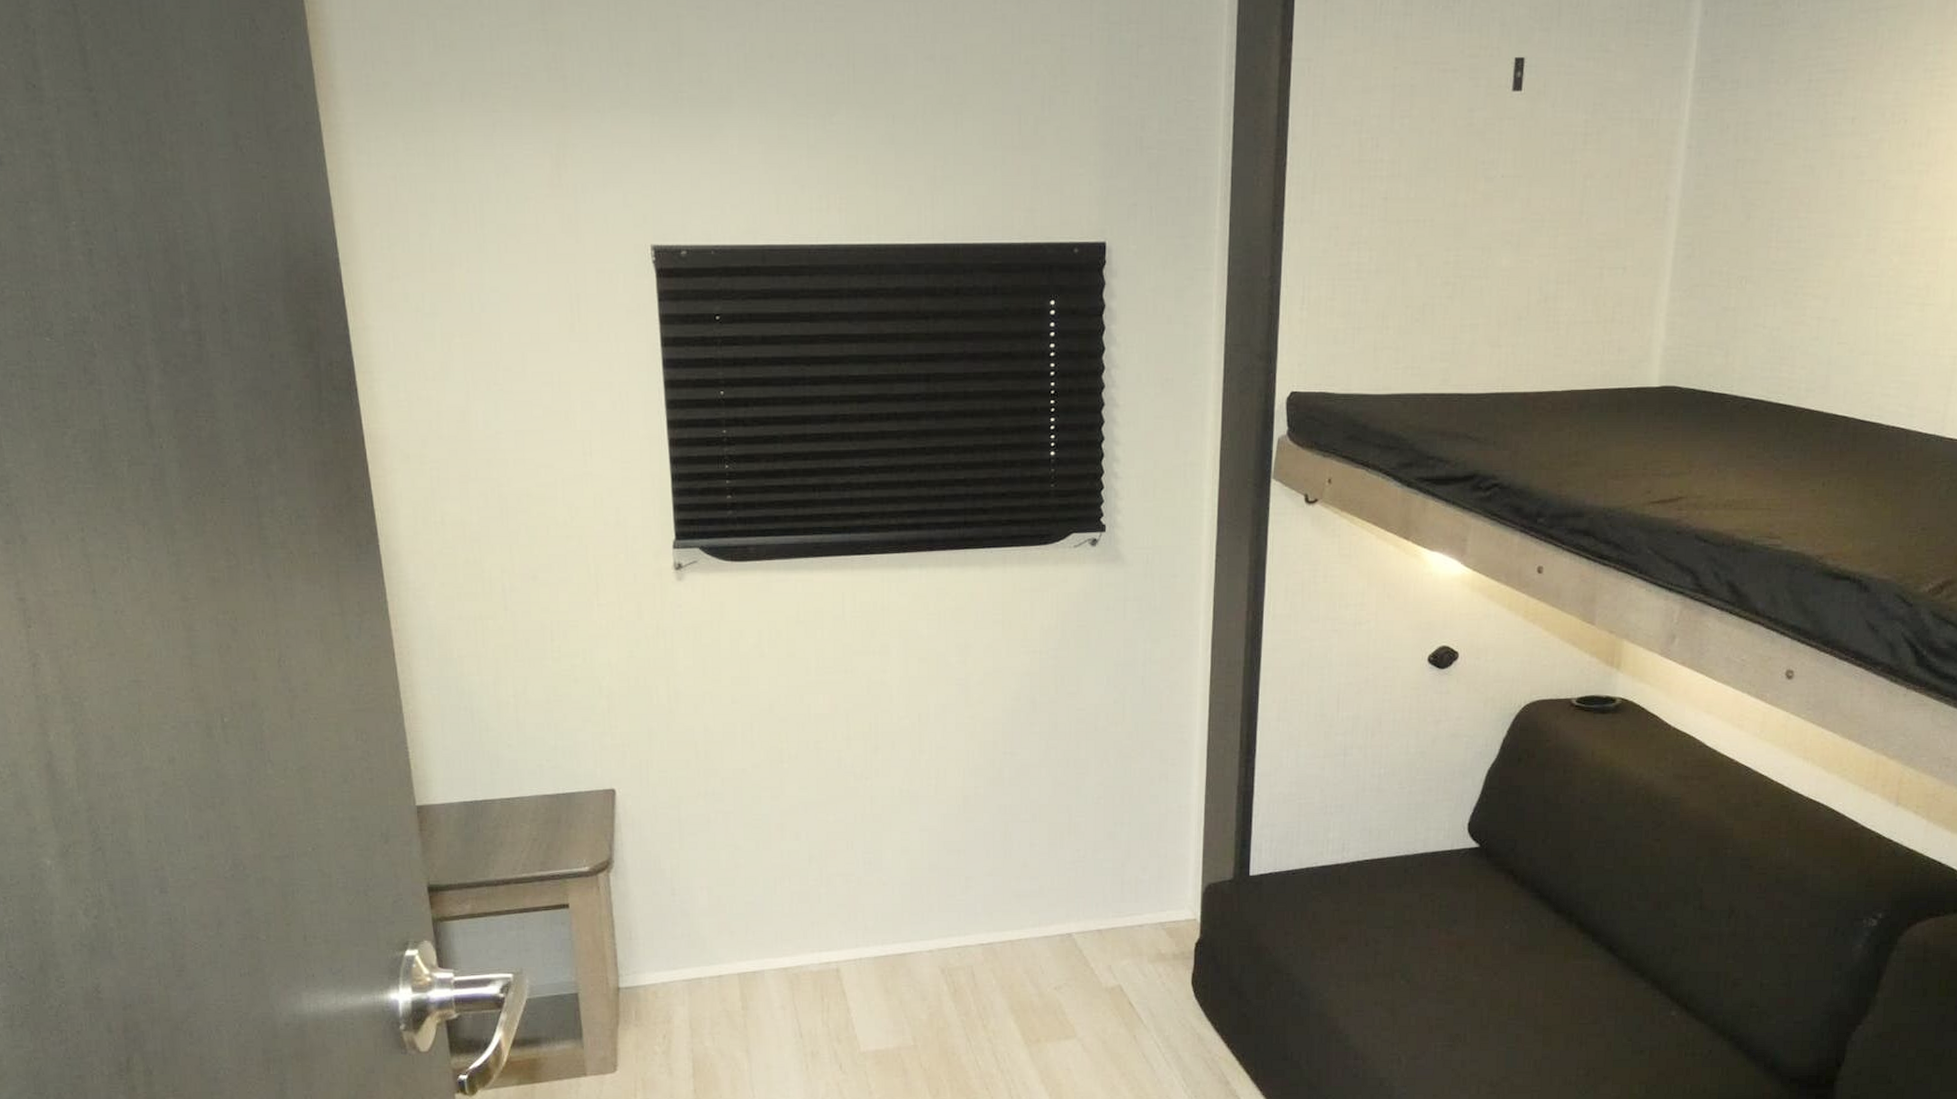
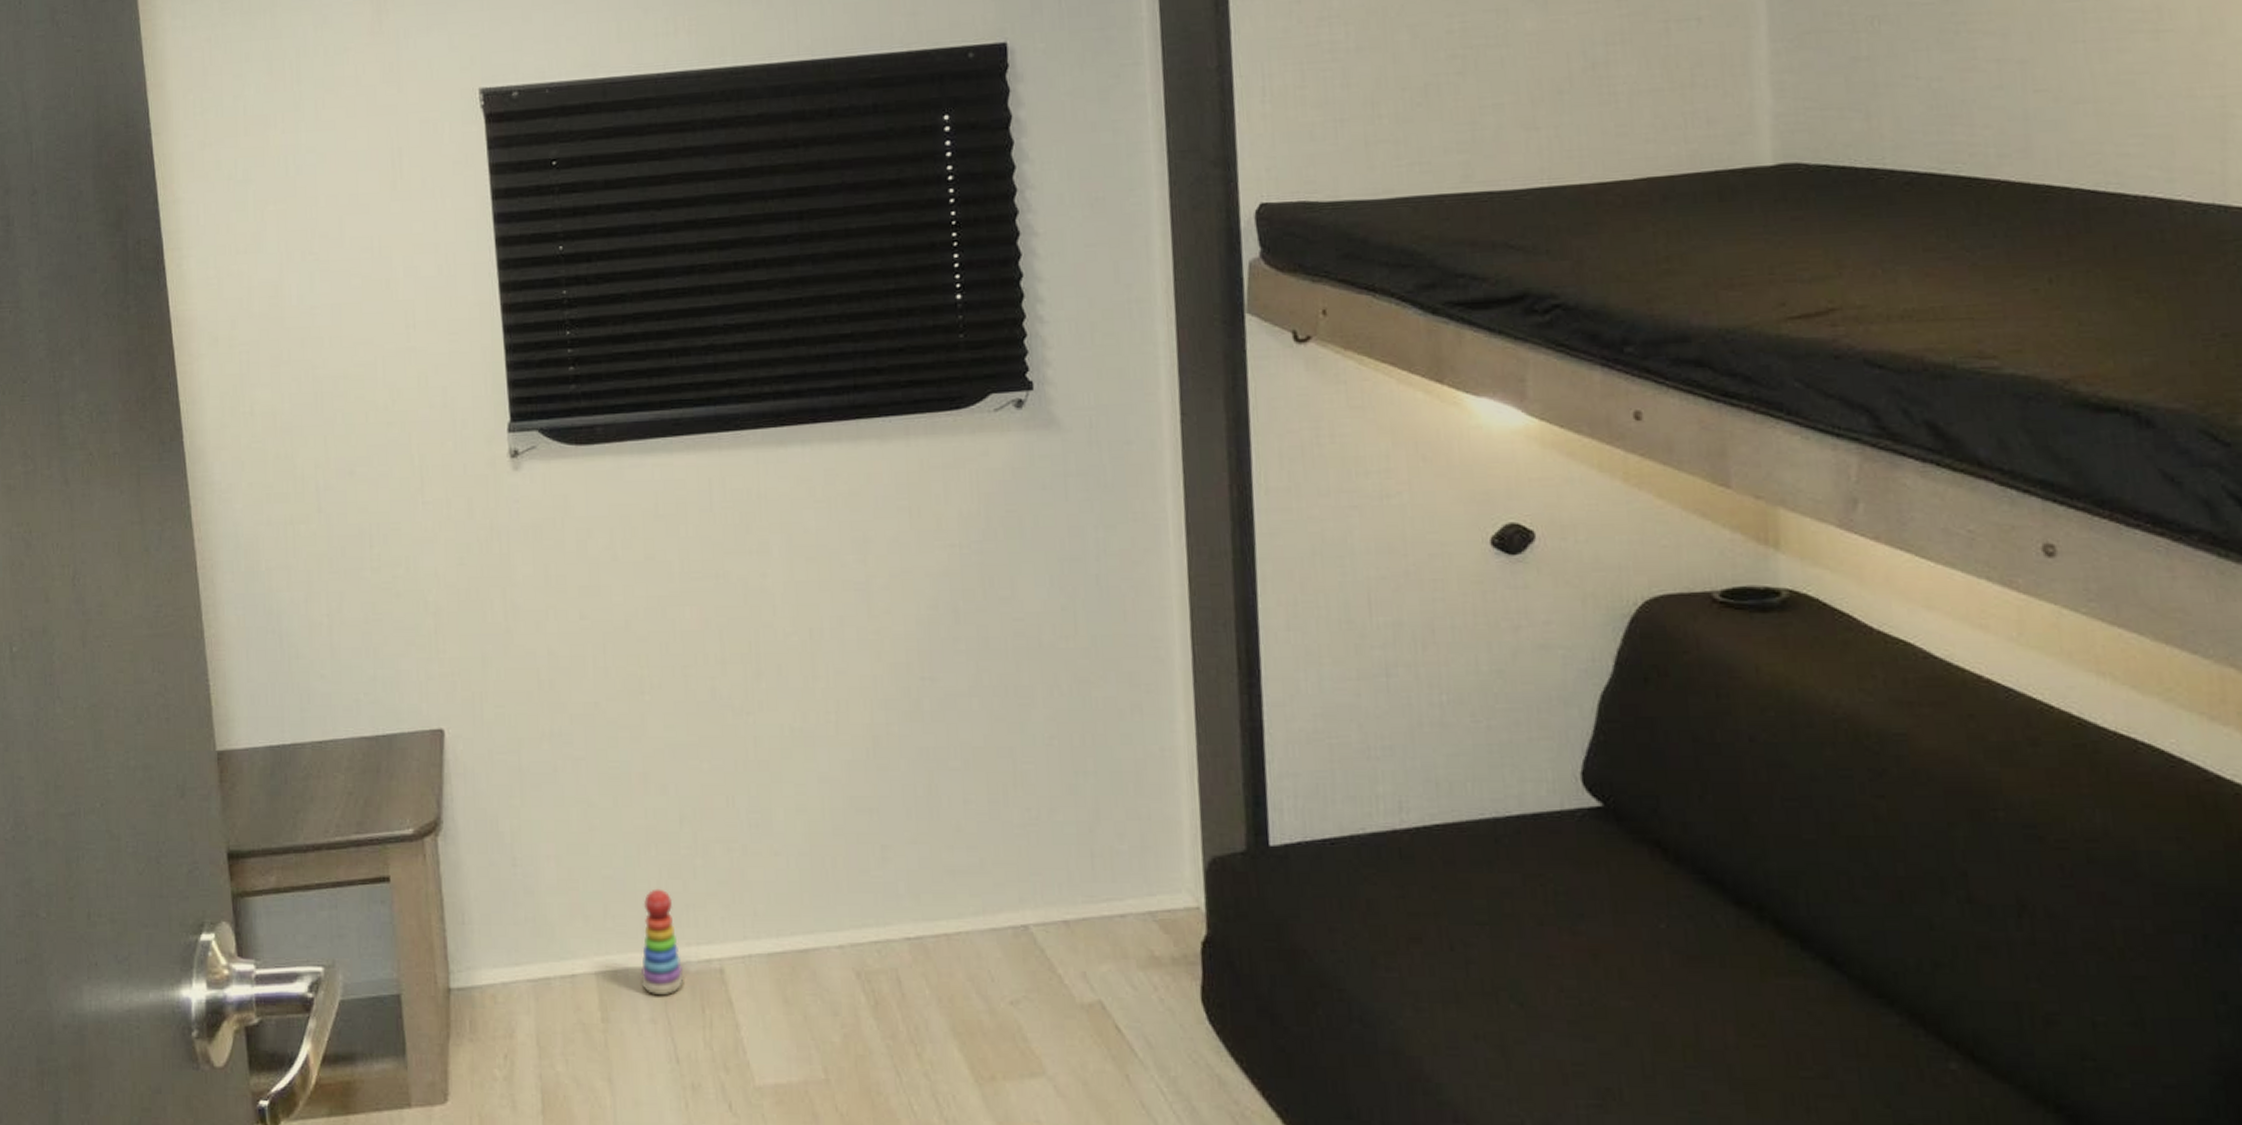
stacking toy: none [774,911,808,988] -> present [641,888,684,995]

